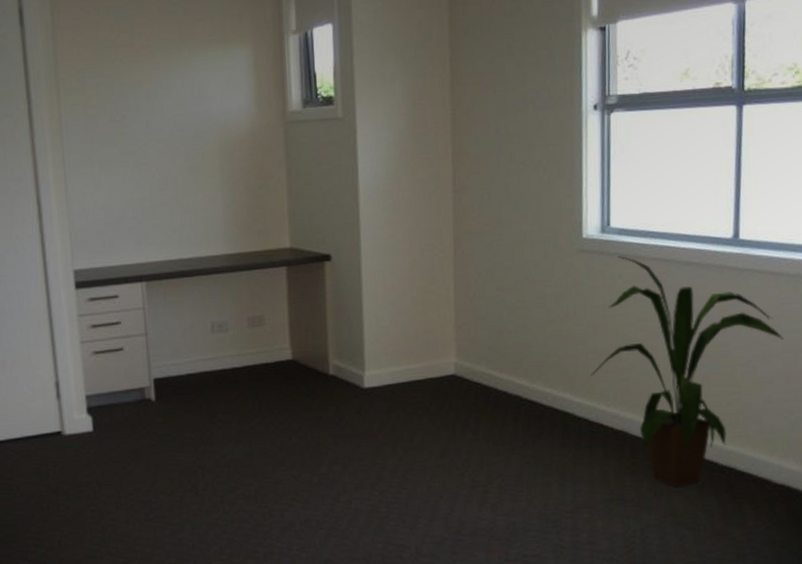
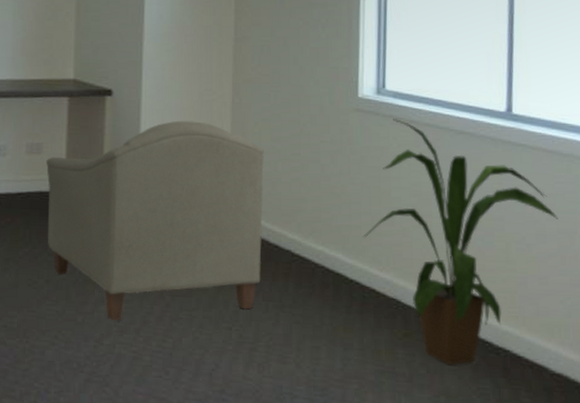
chair: none [270,278,491,479] -> present [46,120,264,321]

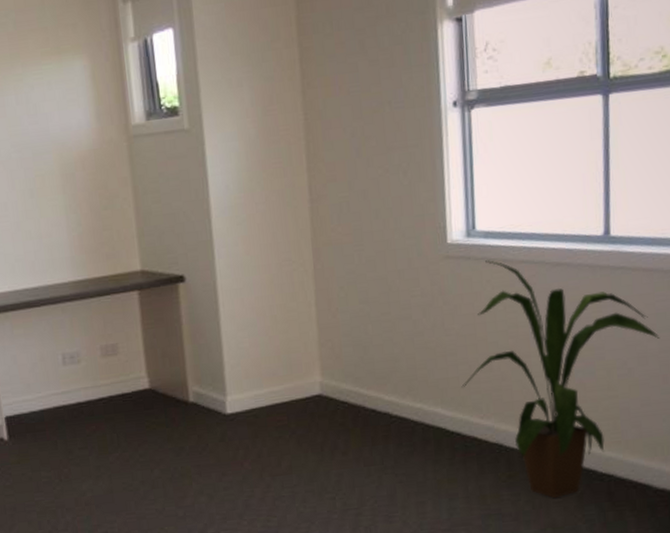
chair: present [46,120,264,321] -> none [124,295,360,510]

